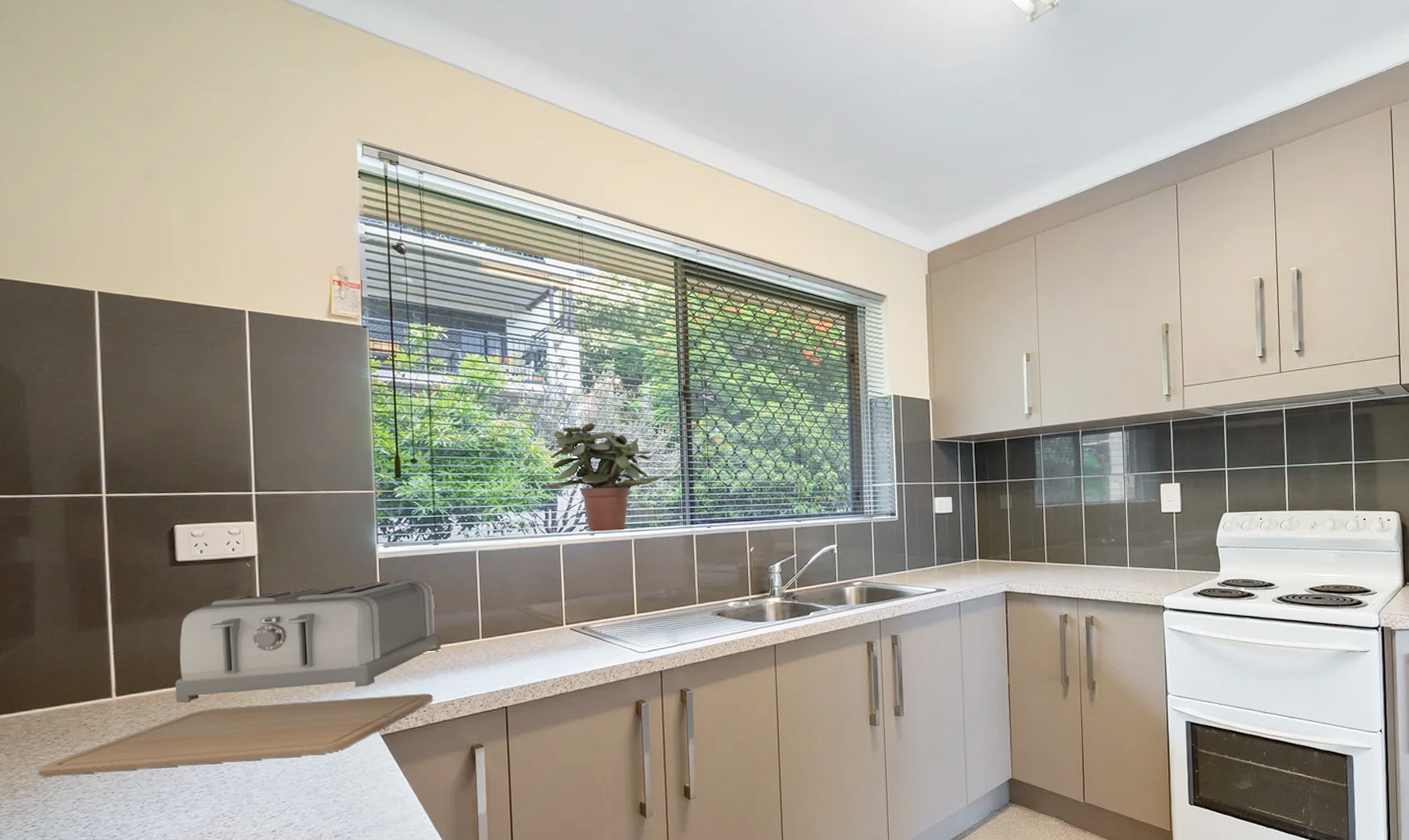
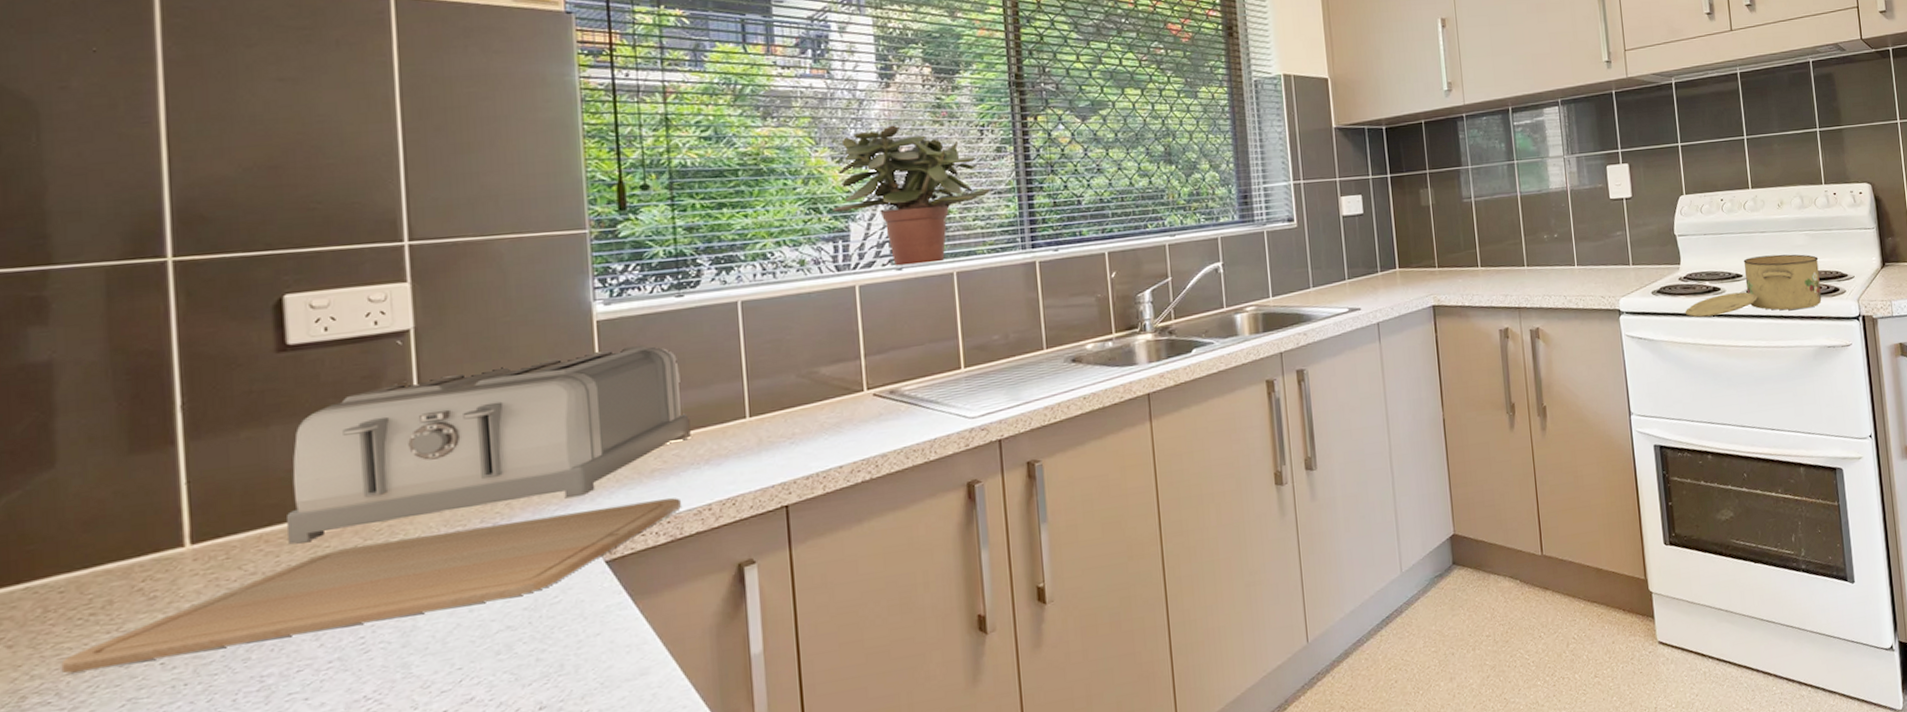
cooking pot: none [1221,568,1345,618] -> present [1685,254,1822,318]

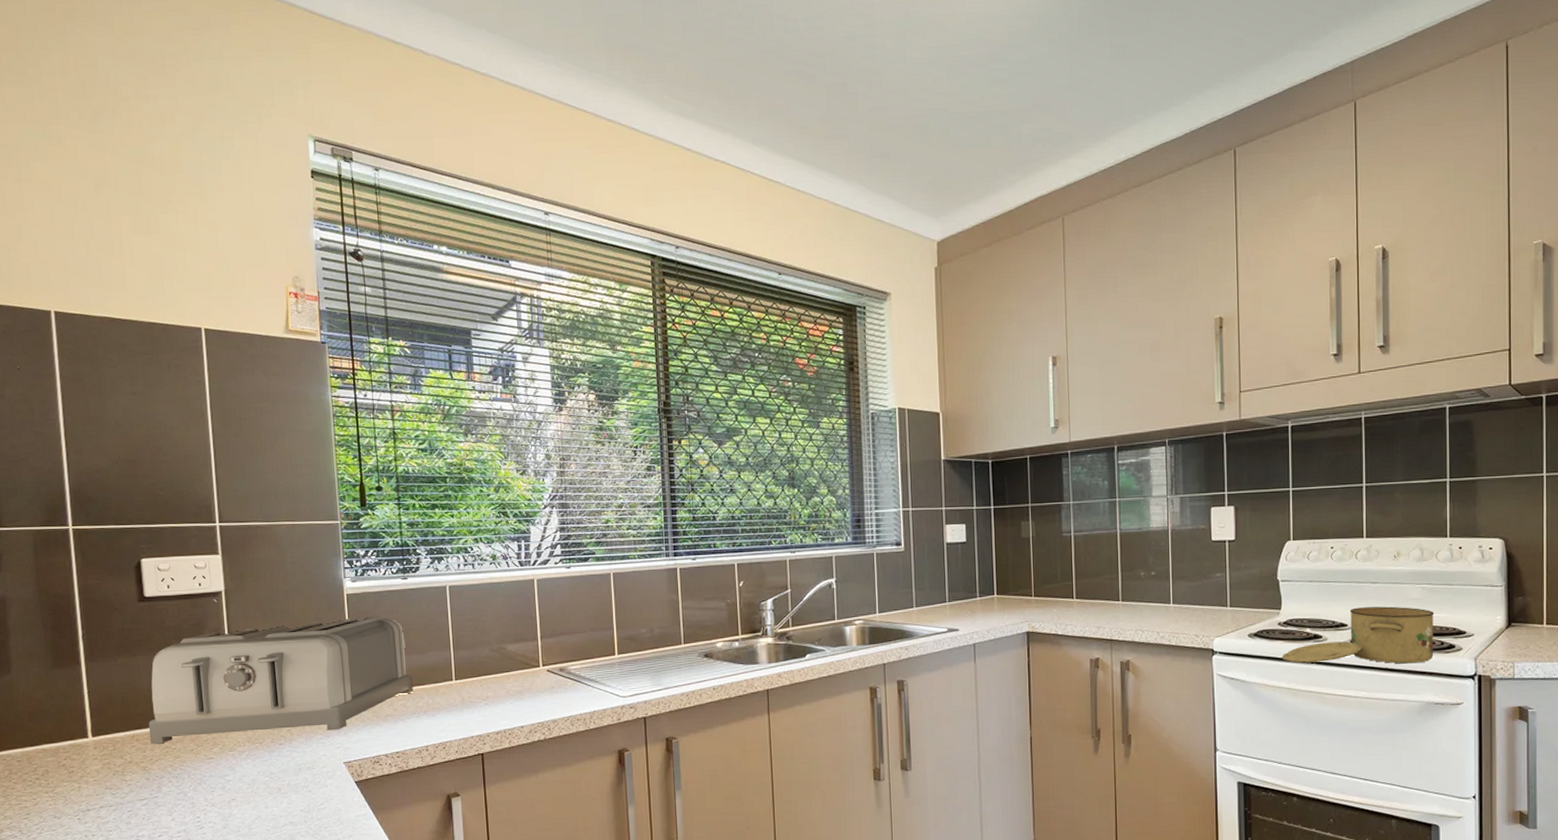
chopping board: present [61,498,682,674] -> none [21,738,408,818]
potted plant: present [832,125,991,266] -> none [517,444,642,565]

